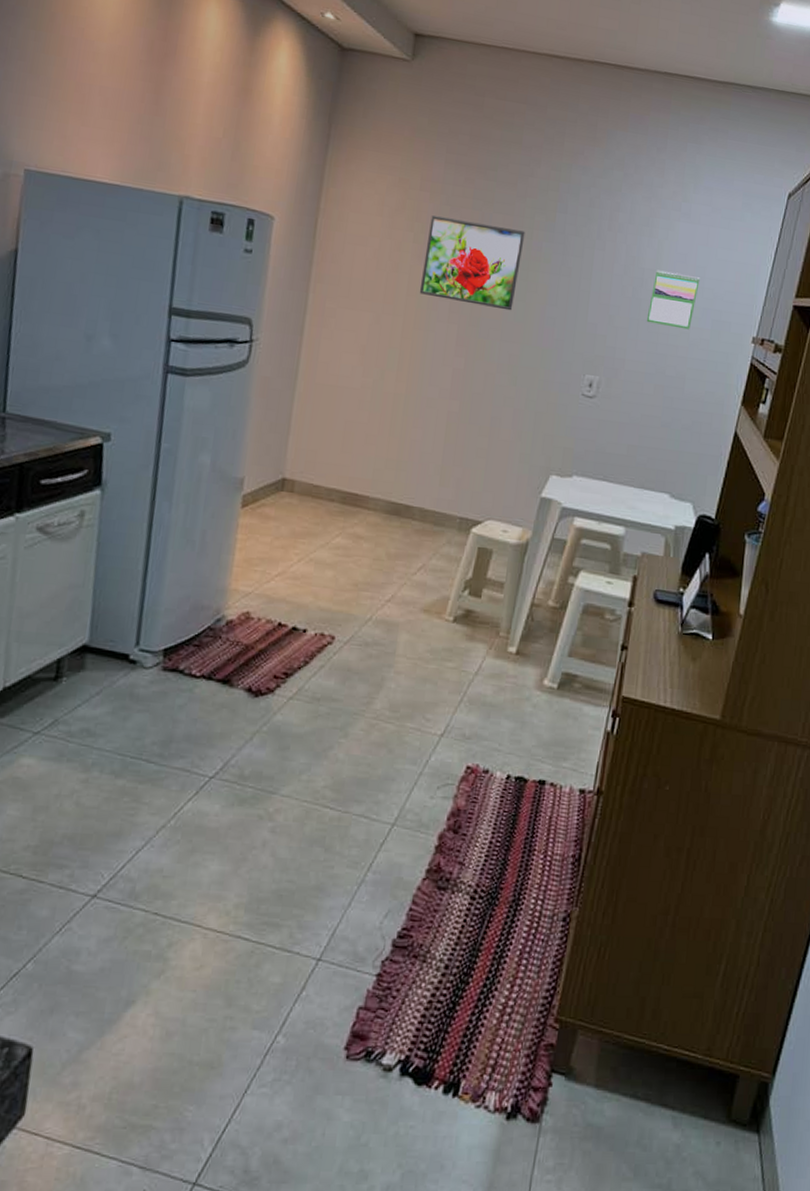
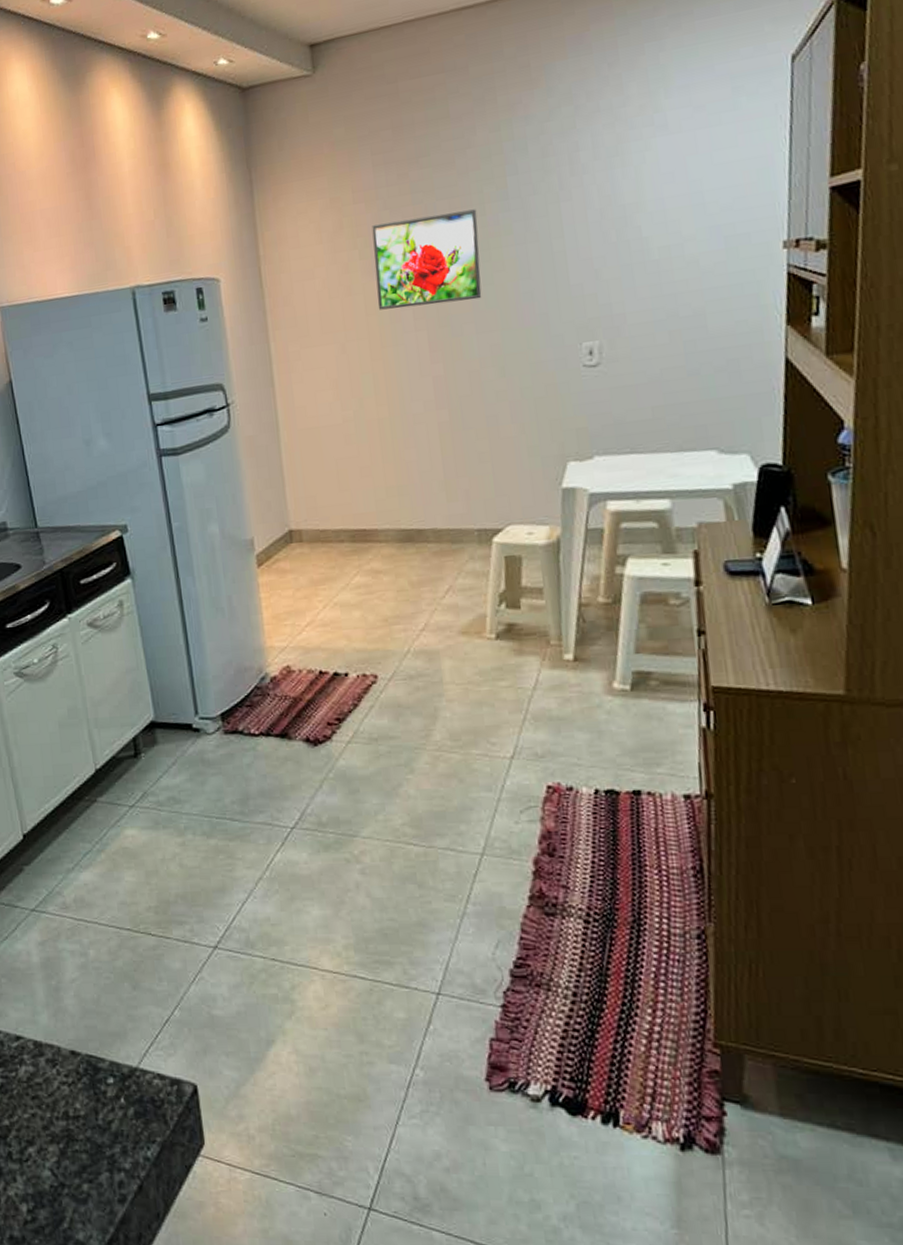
calendar: present [646,270,700,330] -> none [639,193,699,264]

